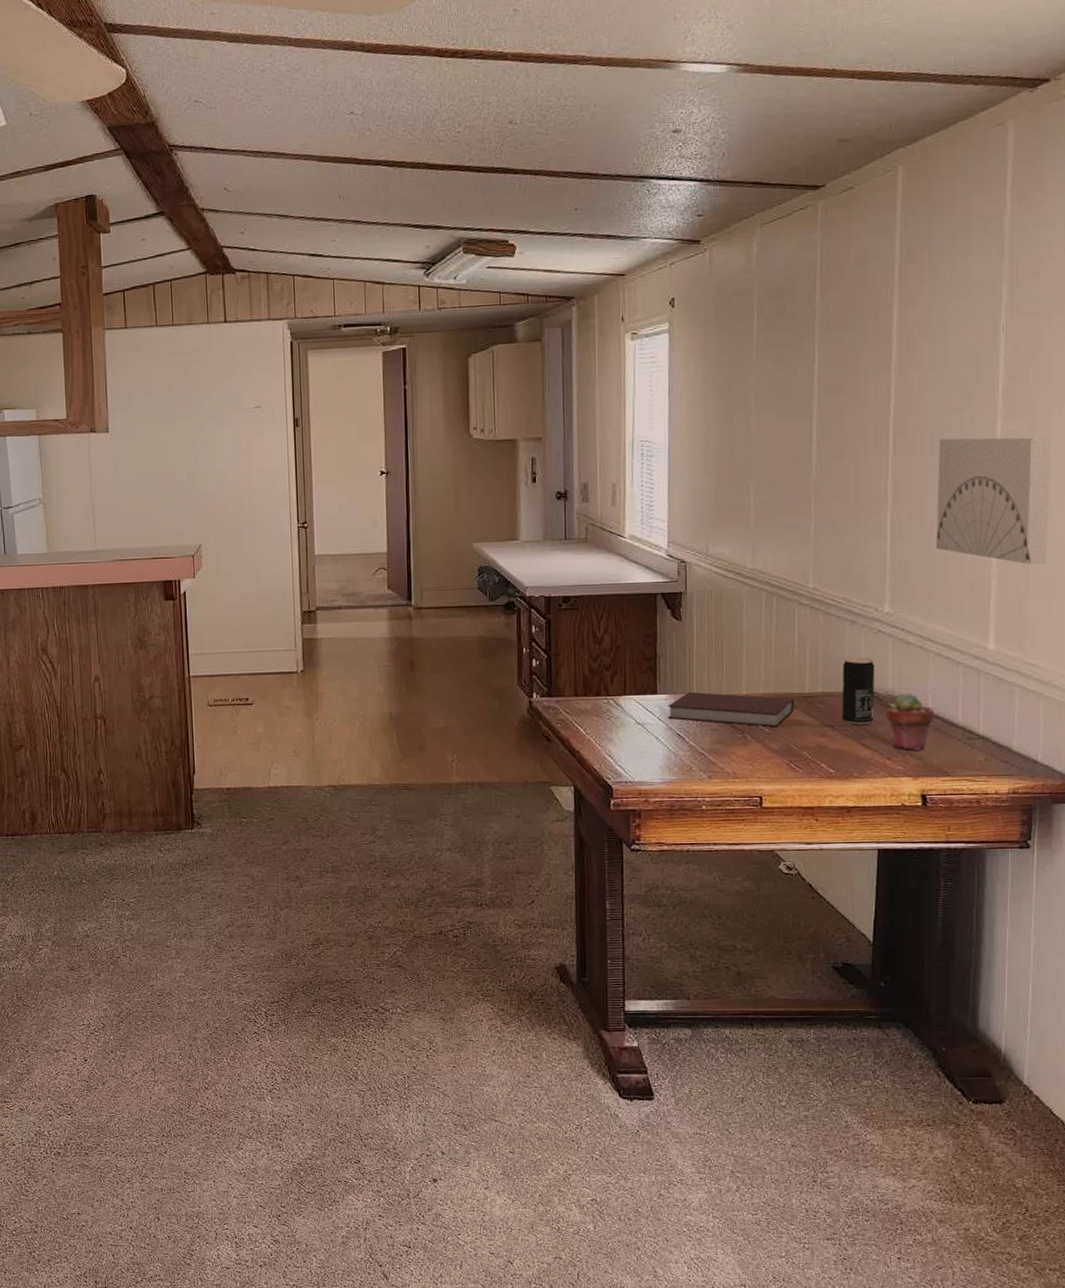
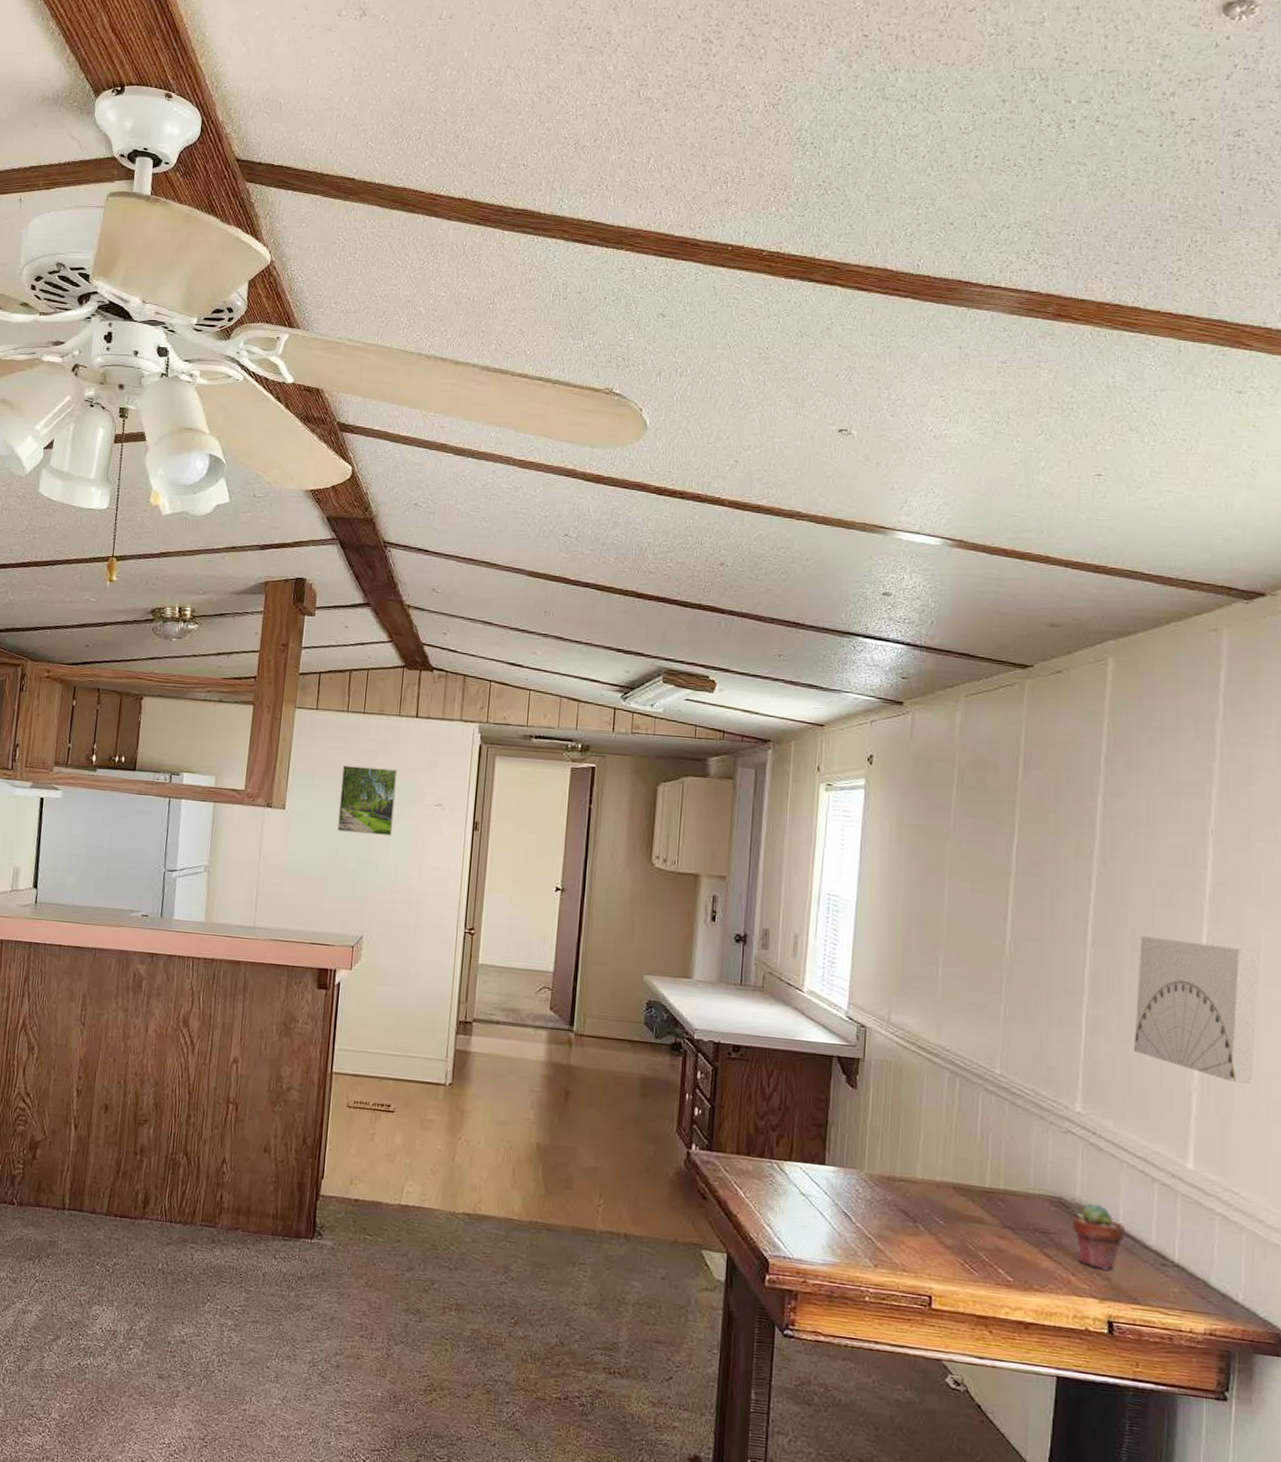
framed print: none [159,378,216,446] -> present [337,765,398,836]
notebook: present [667,691,794,728] -> none [834,1167,972,1221]
beverage can: present [842,656,875,725] -> none [1024,1154,1063,1233]

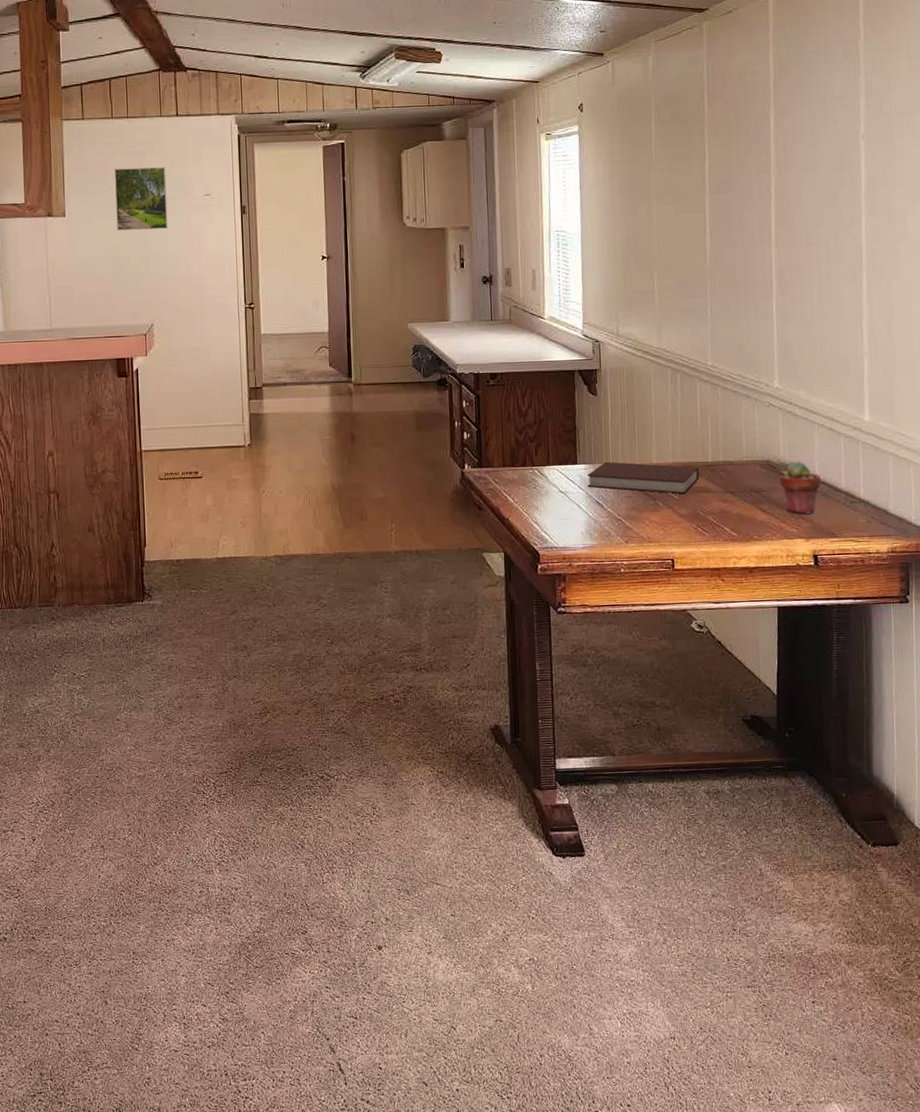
notebook: none [834,1167,972,1221] -> present [587,461,699,494]
wall art: present [1133,936,1260,1084] -> none [814,231,909,344]

